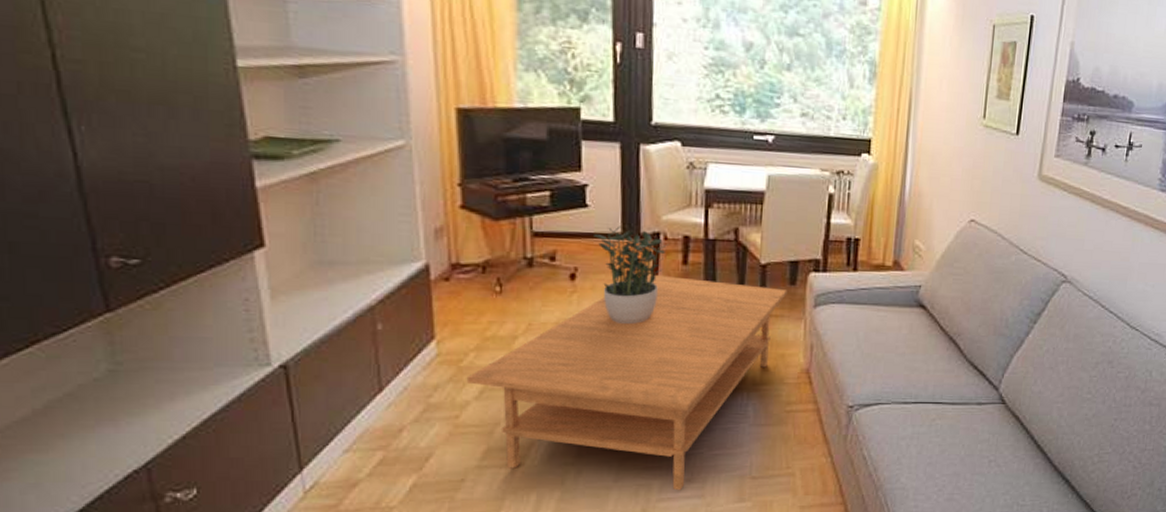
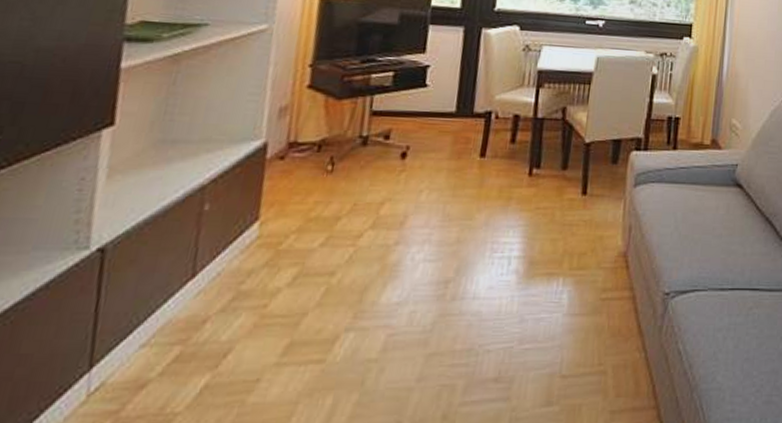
coffee table: present [466,274,787,491] -> none [282,152,609,392]
potted plant: present [594,226,670,325] -> none [429,105,500,205]

